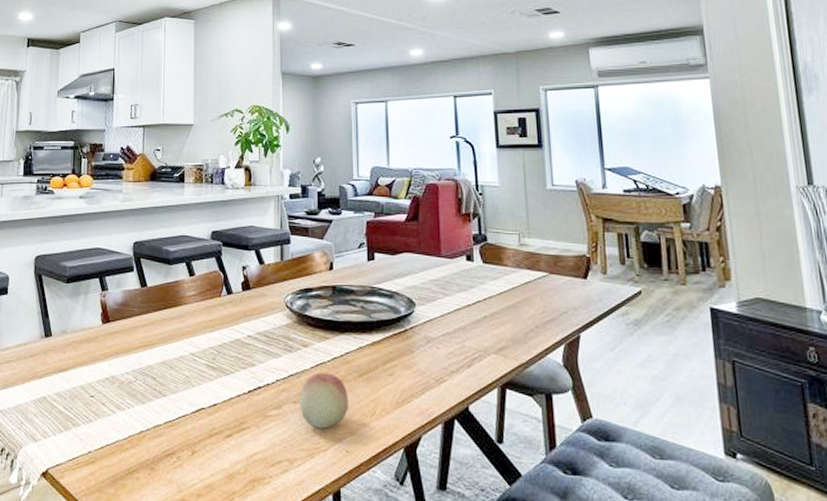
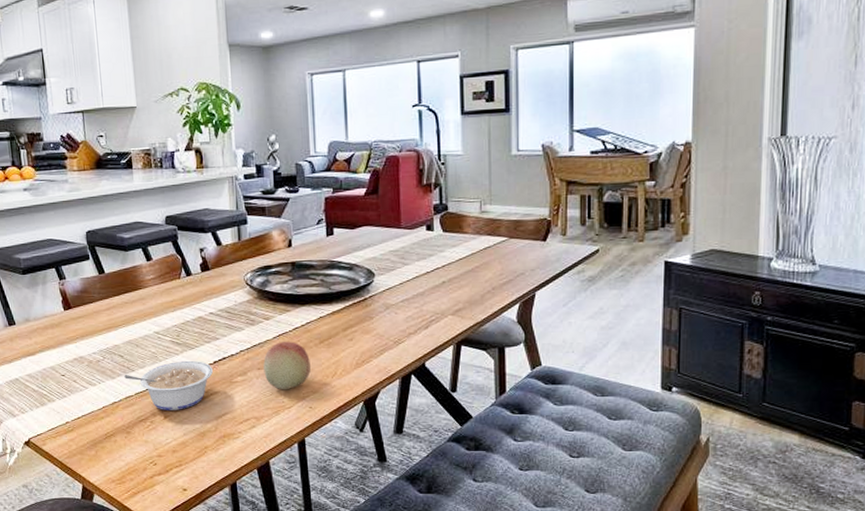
legume: none [155,387,246,446] -> present [124,360,213,410]

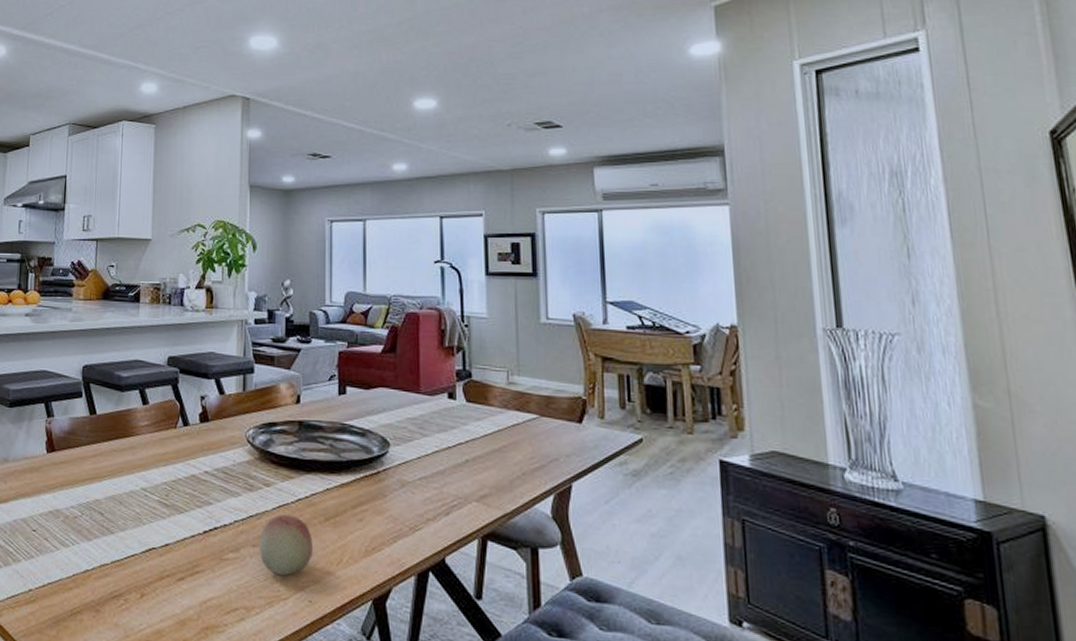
legume: present [124,360,213,410] -> none [102,526,201,589]

